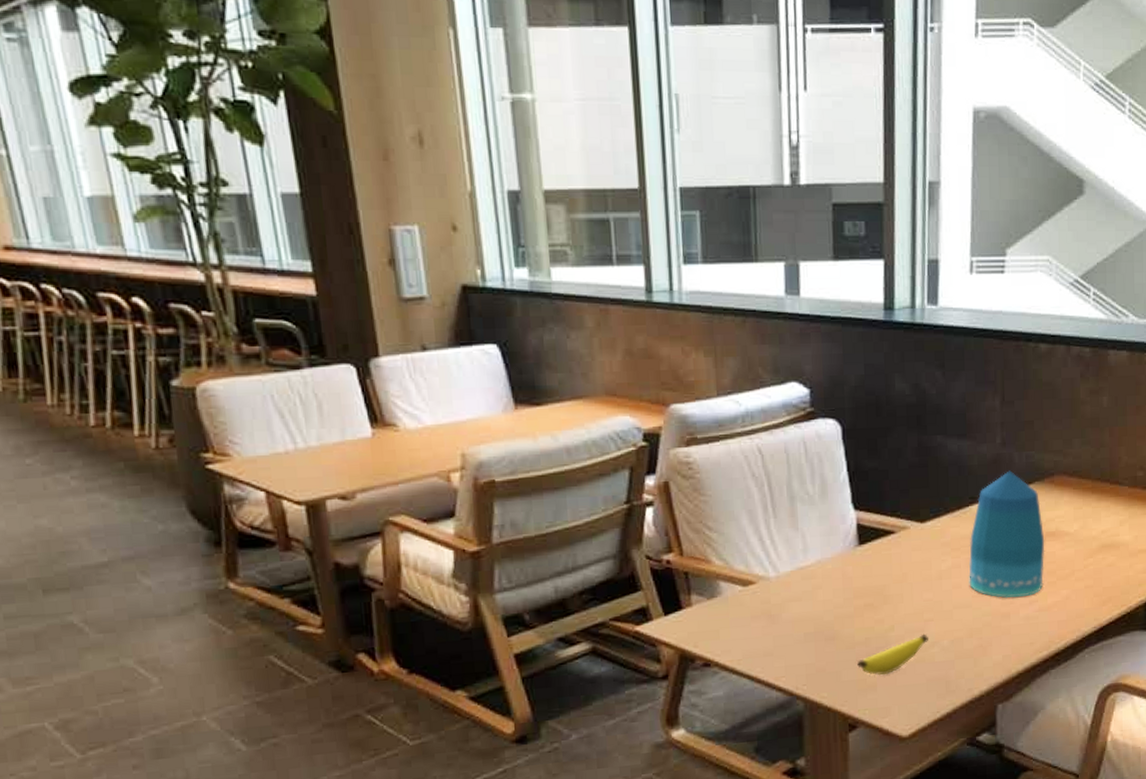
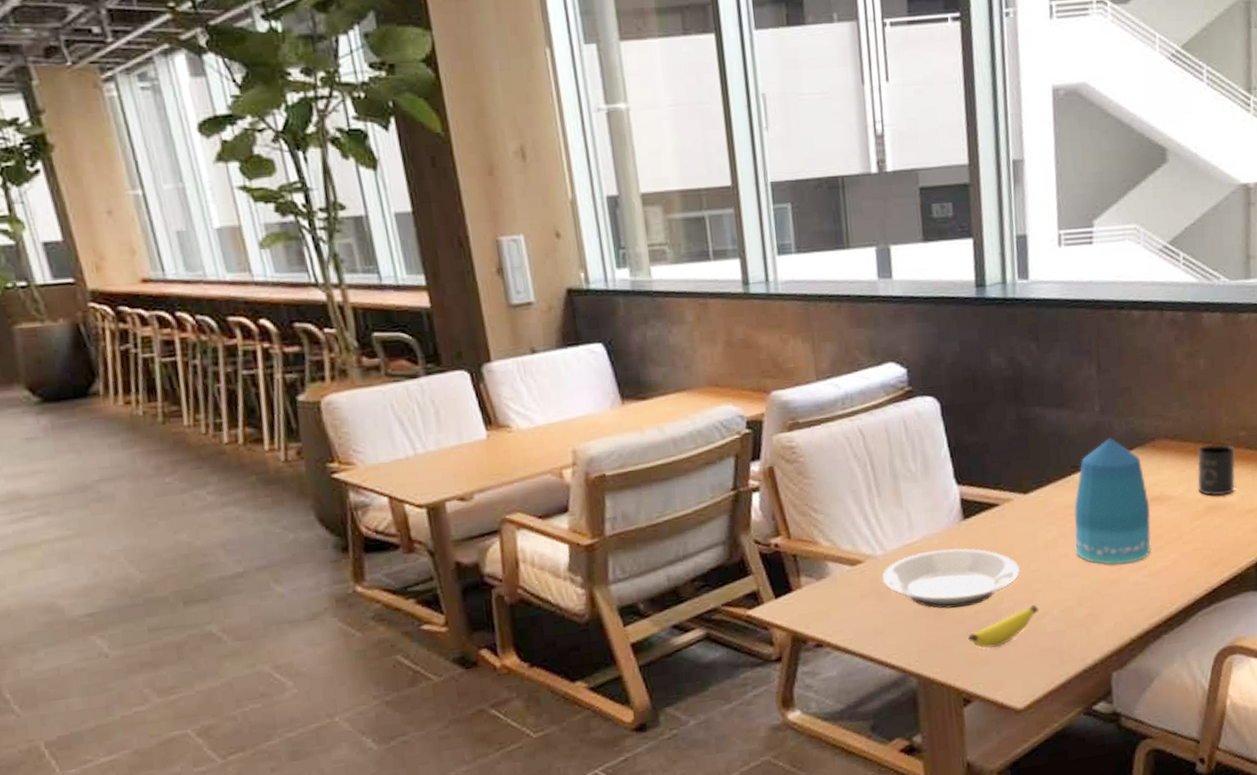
plate: none [774,574,913,634] -> present [882,548,1021,609]
mug: none [1093,483,1132,535] -> present [1197,444,1236,496]

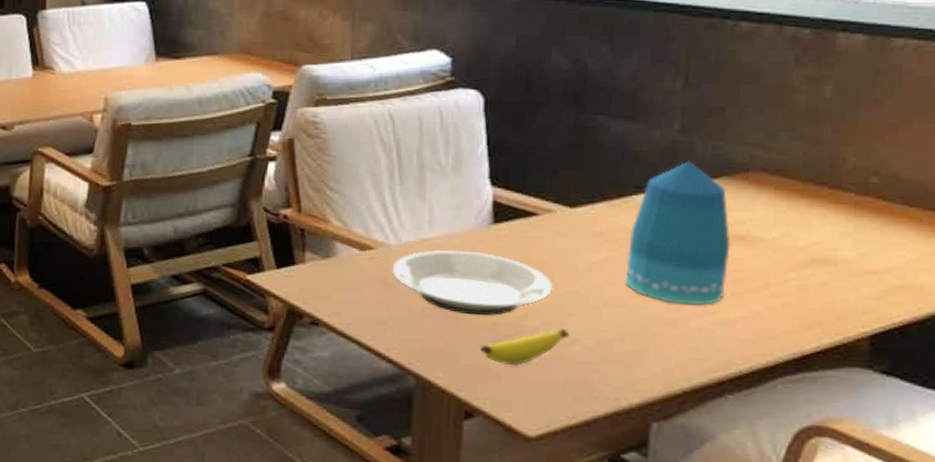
mug: present [1197,444,1236,496] -> none [800,186,860,250]

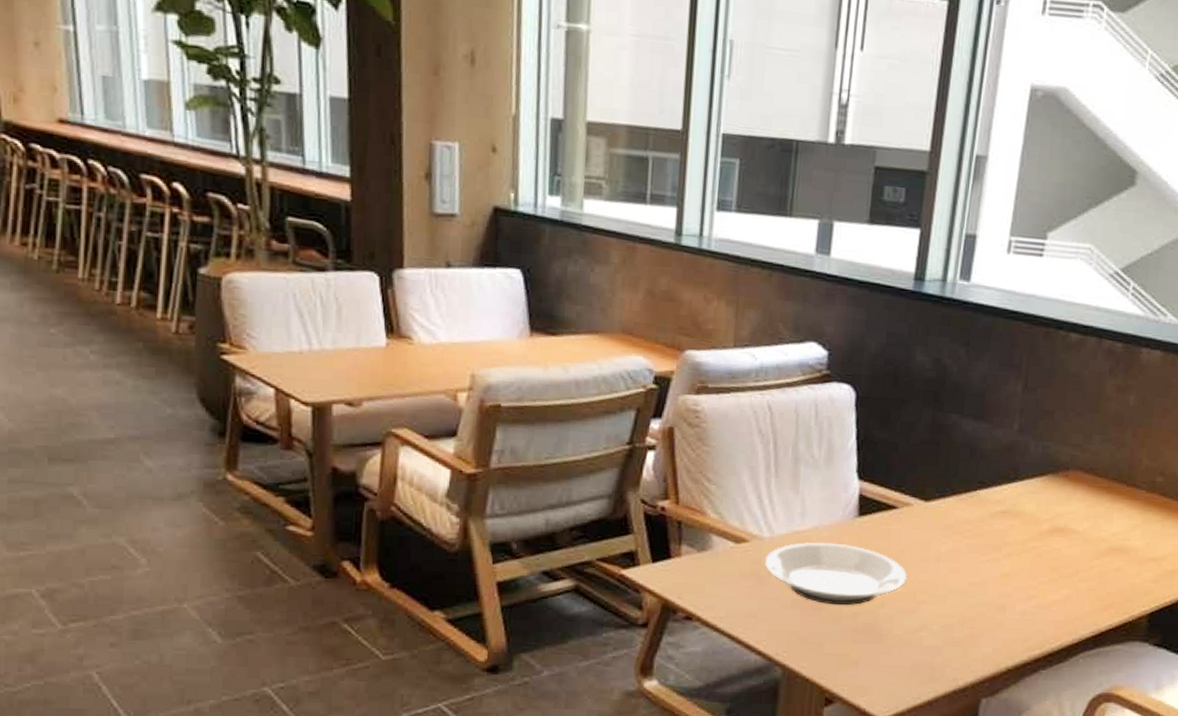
banana: present [480,328,569,366] -> none [842,615,918,653]
vase: present [625,161,731,306] -> none [967,459,1052,591]

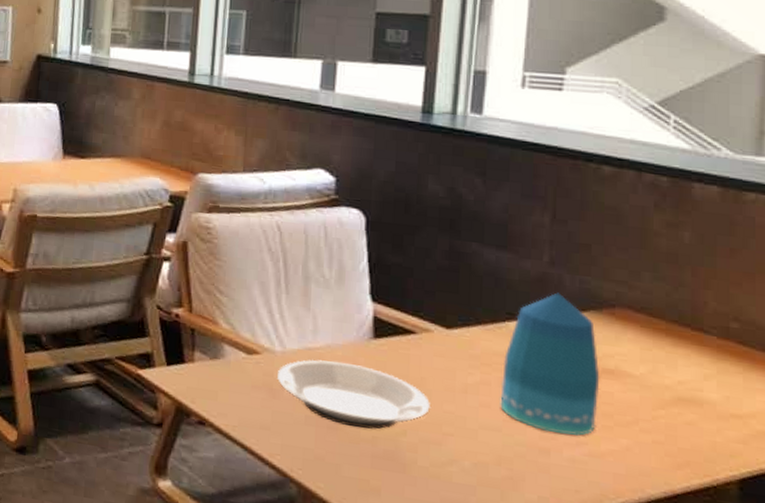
vase: none [967,459,1052,591] -> present [500,292,600,436]

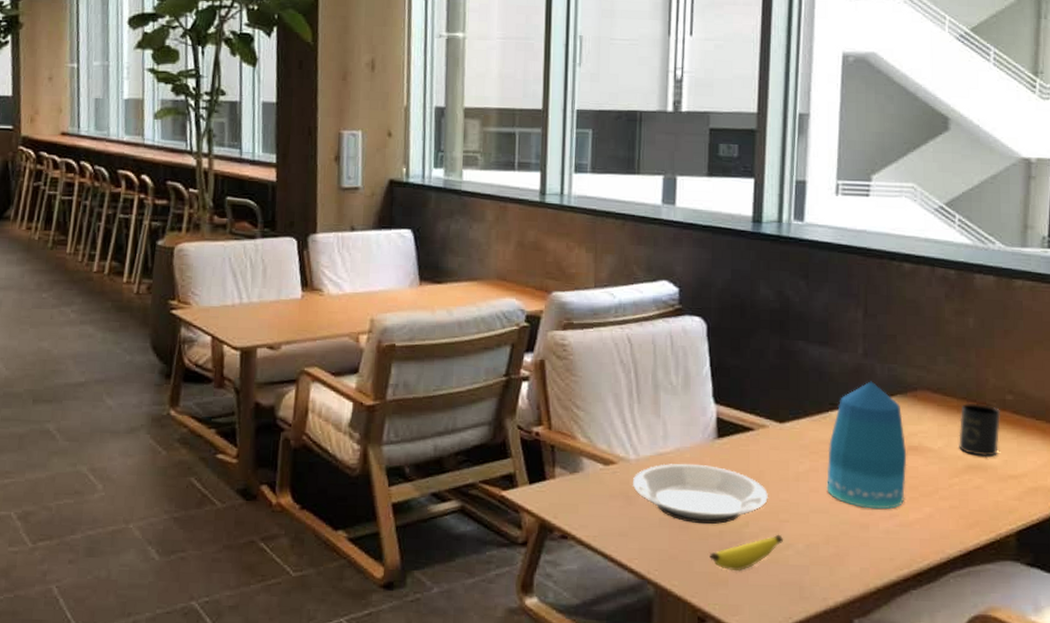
banana: none [361,447,446,482] -> present [710,534,783,572]
mug: none [667,327,721,391] -> present [959,402,1000,458]

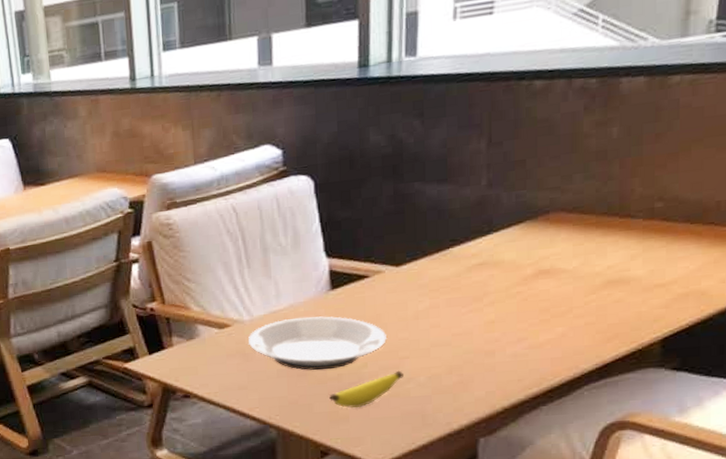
vase: present [827,381,907,510] -> none [448,211,537,337]
mug: present [959,402,1000,458] -> none [597,216,647,270]

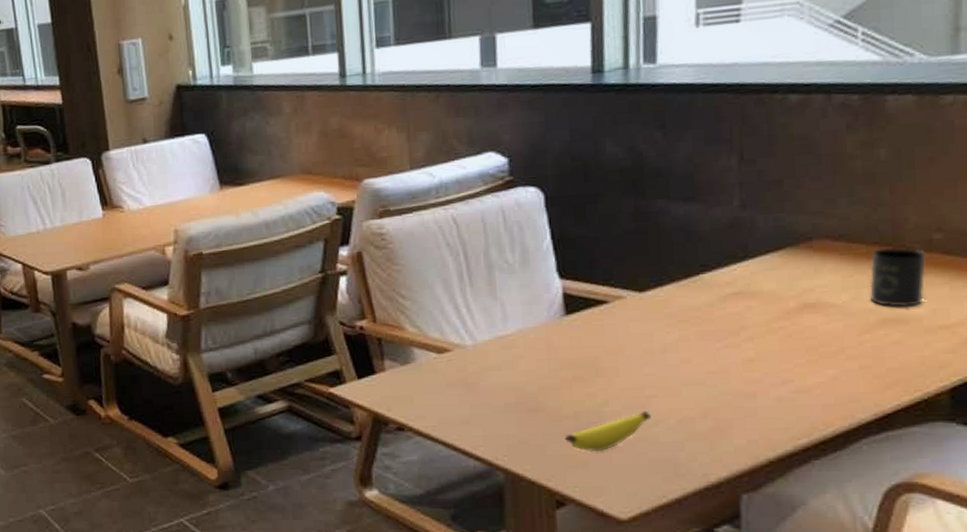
plate: present [248,316,388,370] -> none [470,344,631,406]
mug: none [597,216,647,270] -> present [869,247,926,308]

